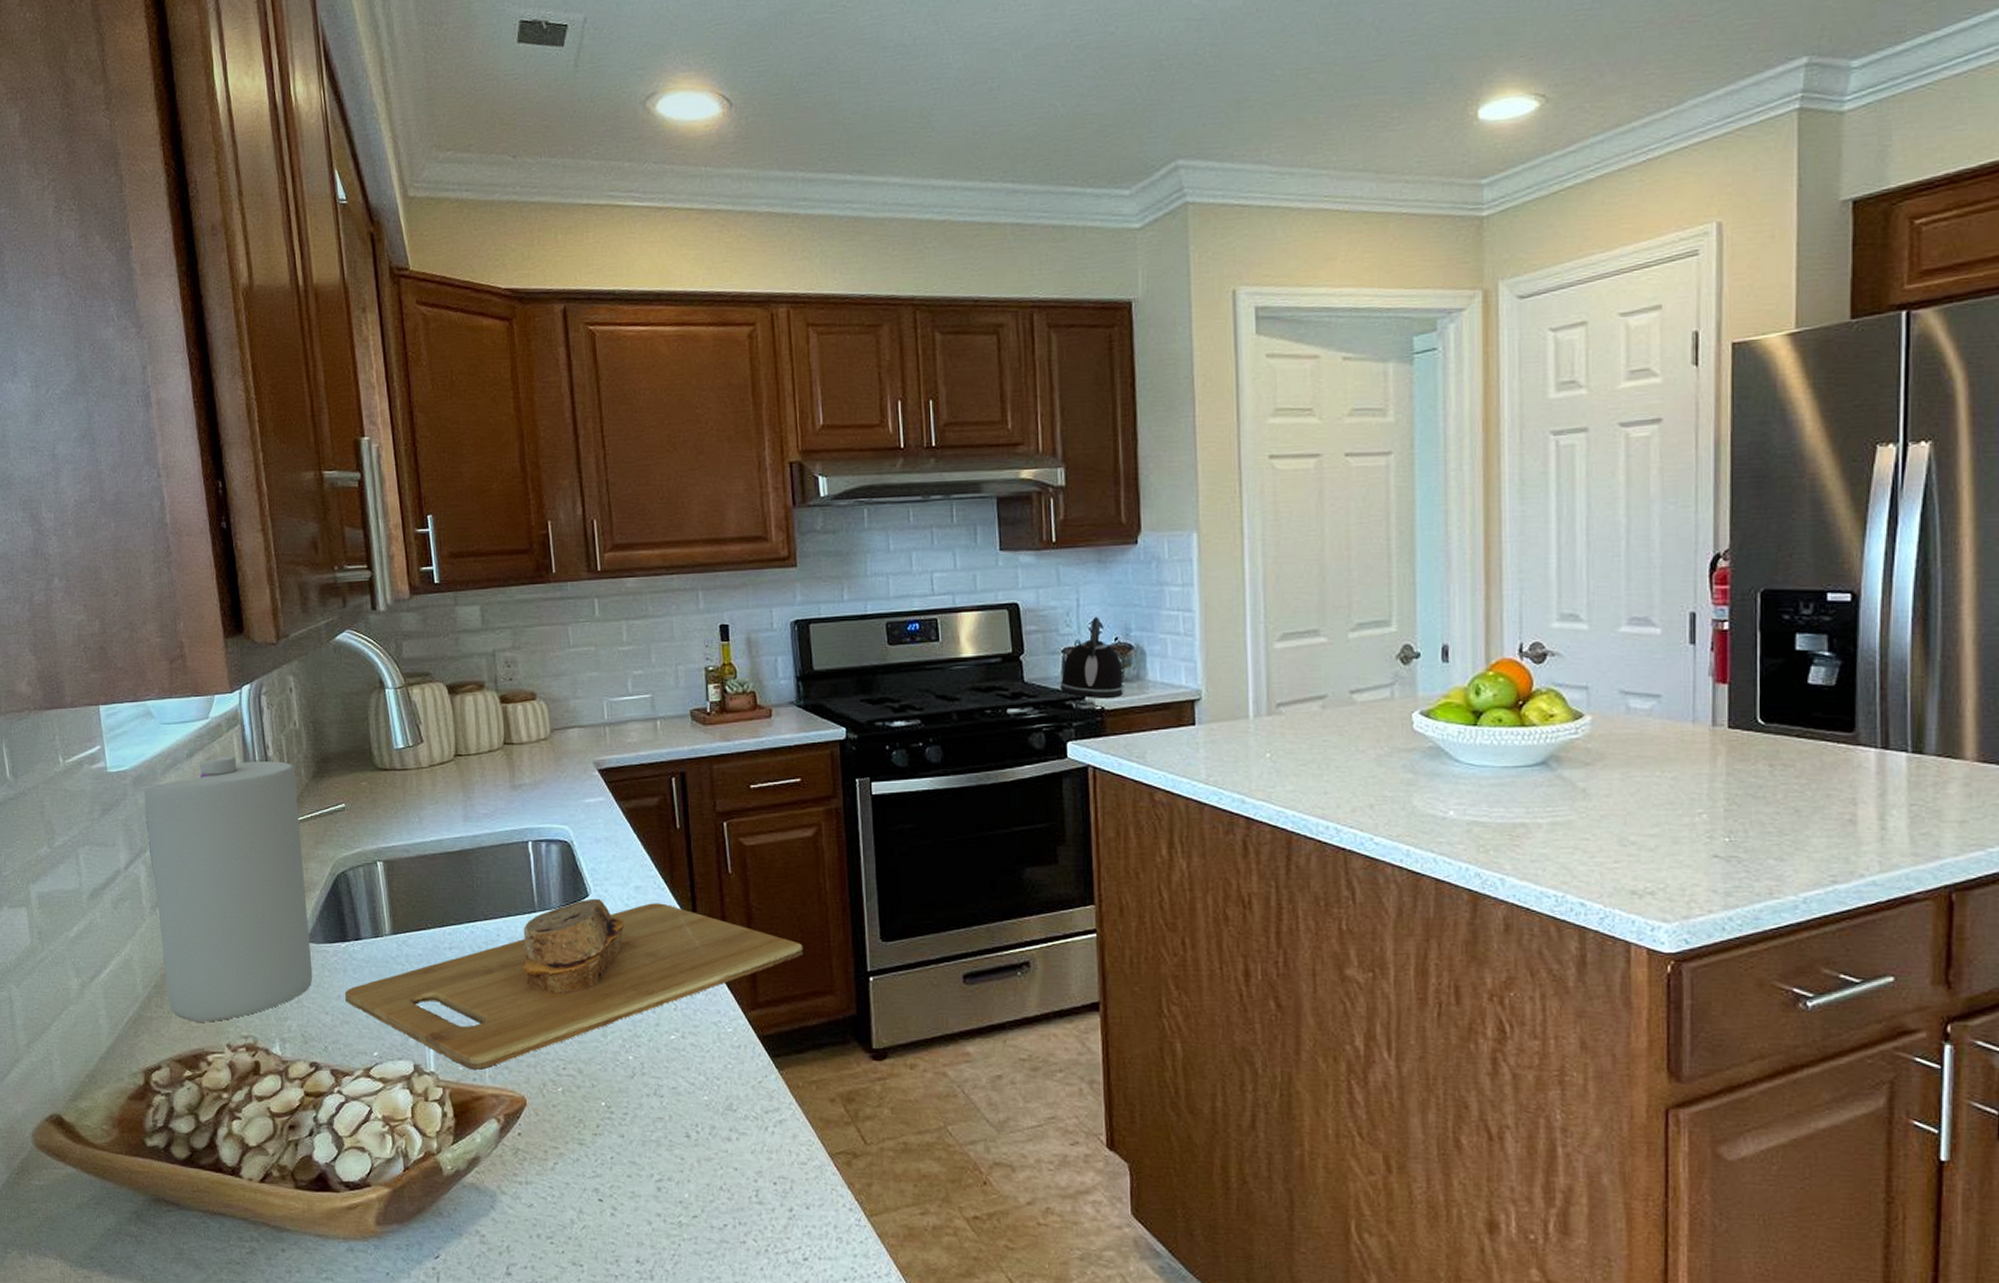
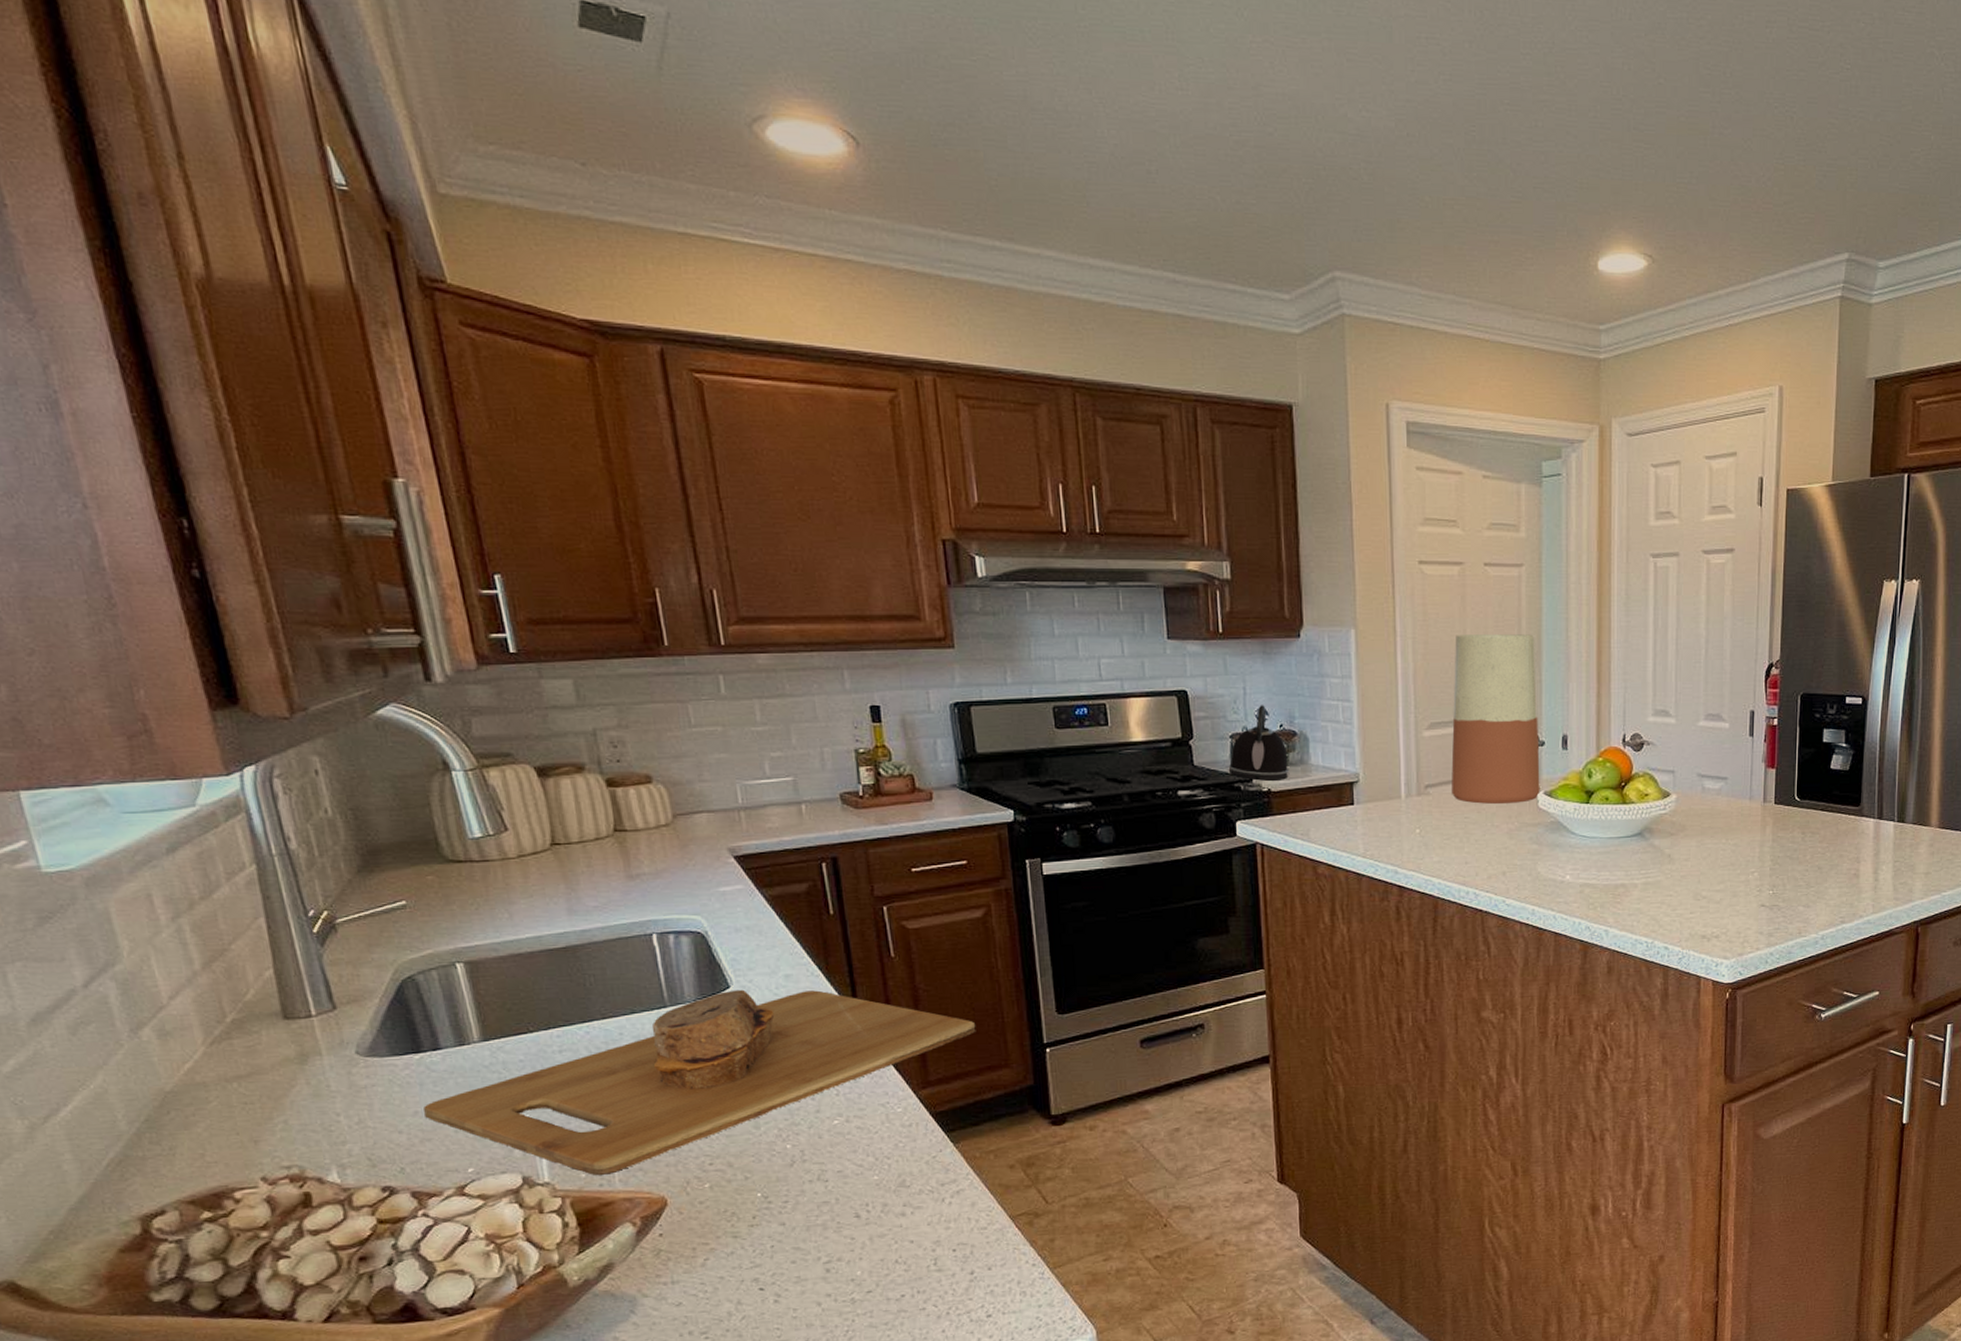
paper towel holder: present [144,755,313,1023] -> none [103,849,378,1158]
vase: none [1307,530,1415,726] -> present [1451,634,1540,805]

